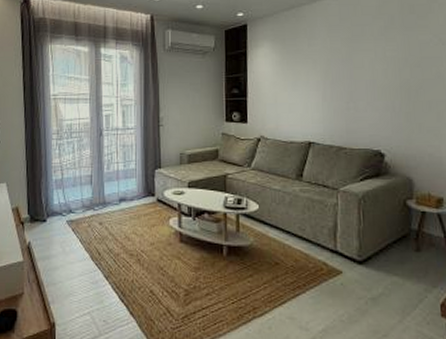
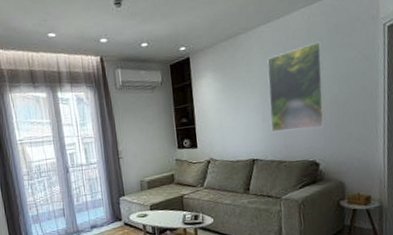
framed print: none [331,20,394,115] -> present [267,41,325,132]

